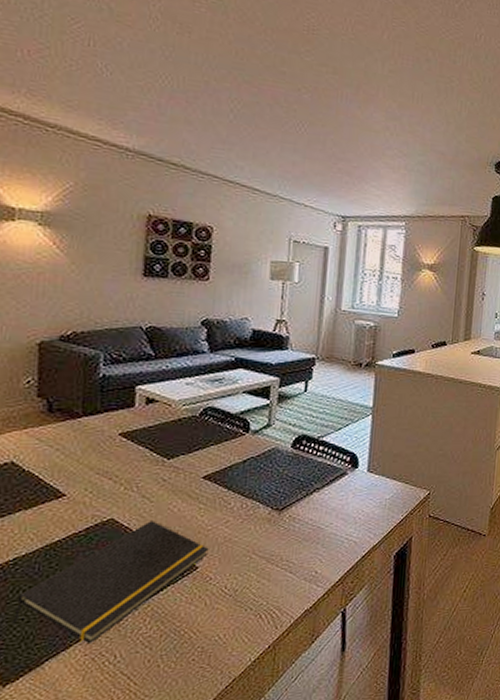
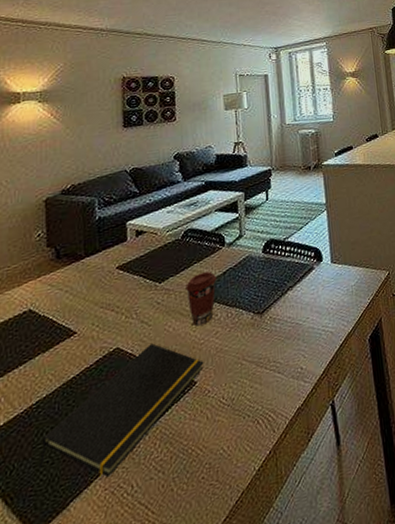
coffee cup: none [198,457,235,512] -> present [186,271,216,327]

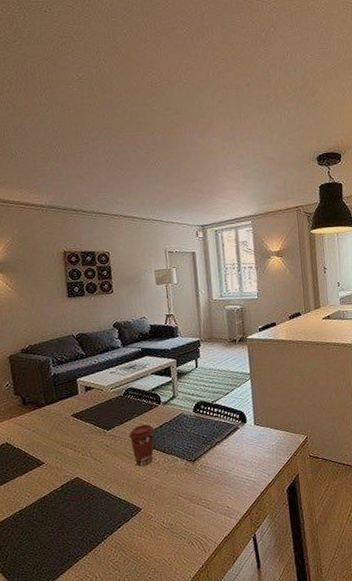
notepad: present [38,343,204,477] -> none [25,477,147,569]

